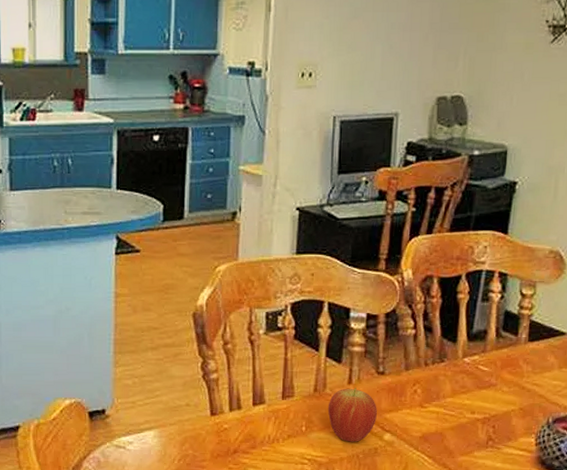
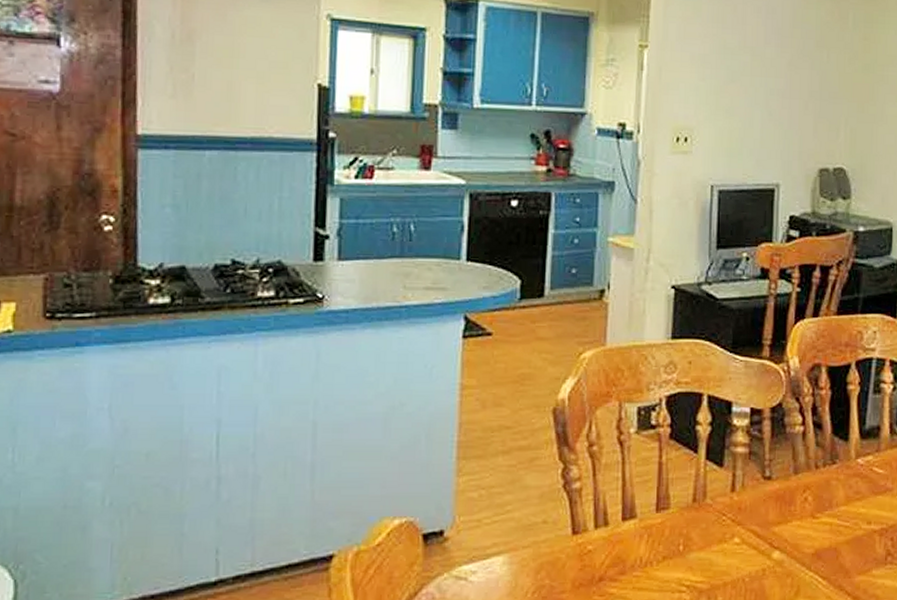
fruit: present [327,388,377,442] -> none [708,497,764,563]

